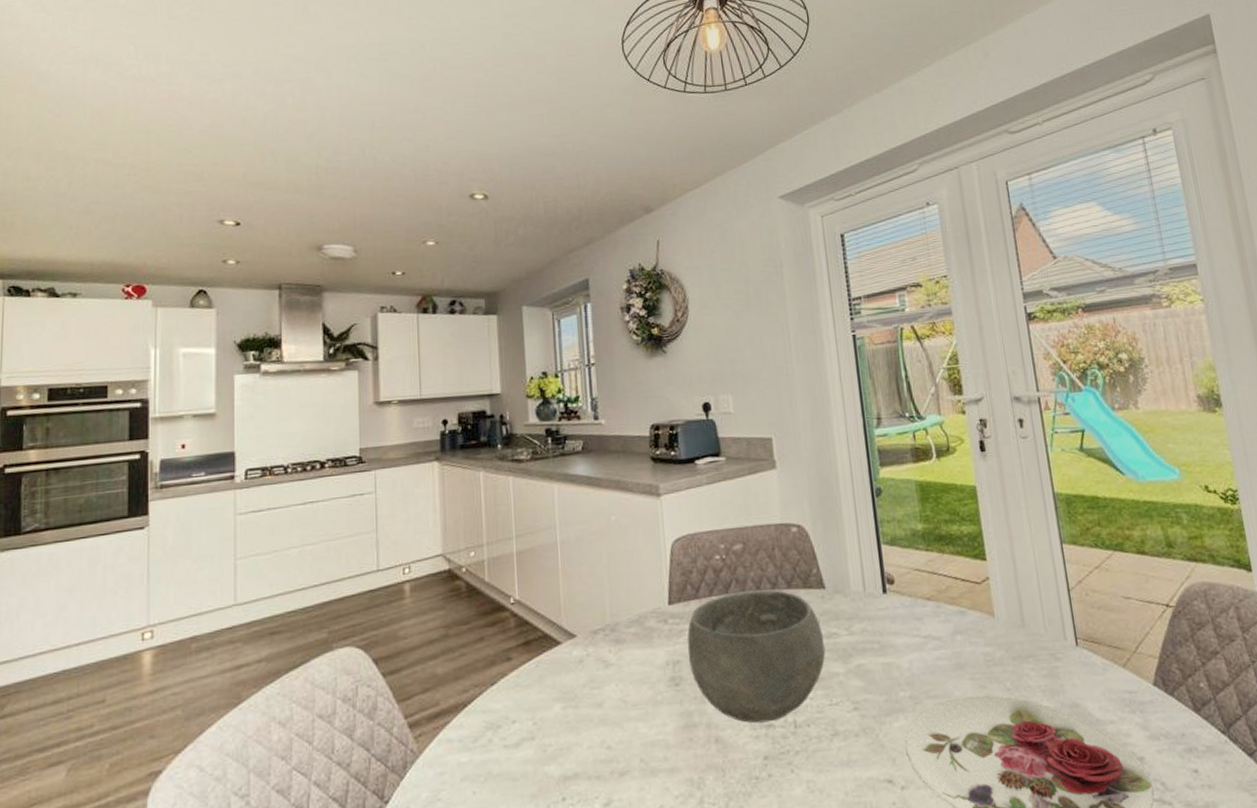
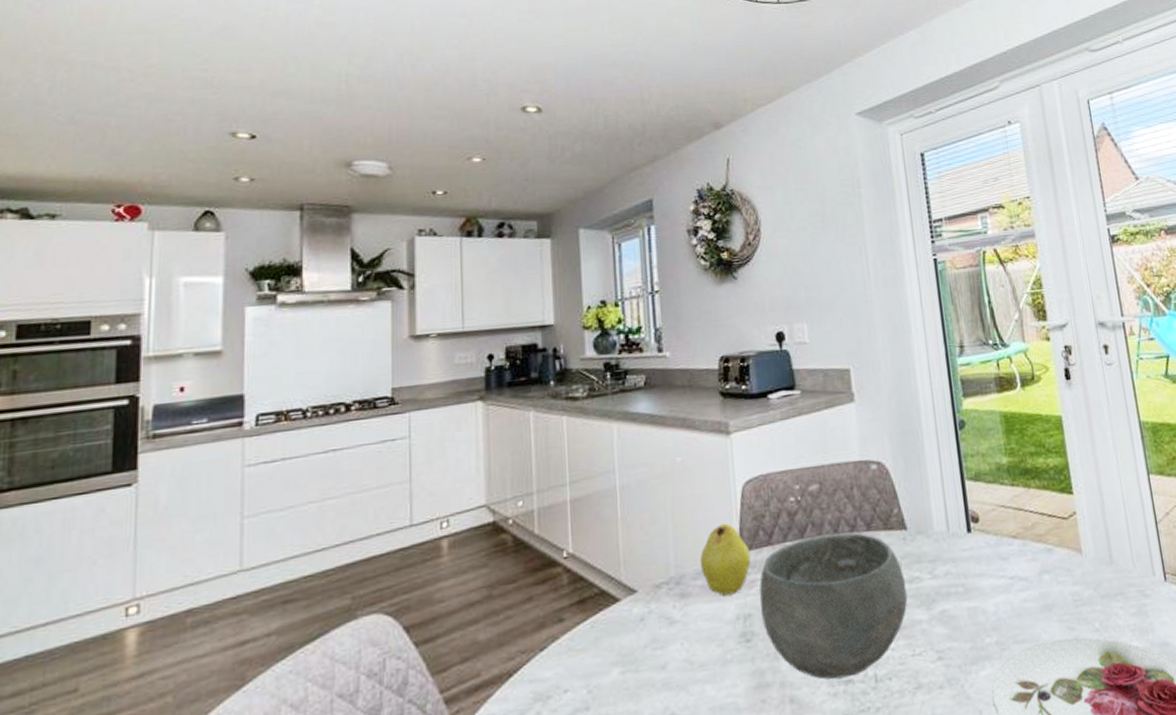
fruit: none [632,577,680,643] -> present [699,523,751,596]

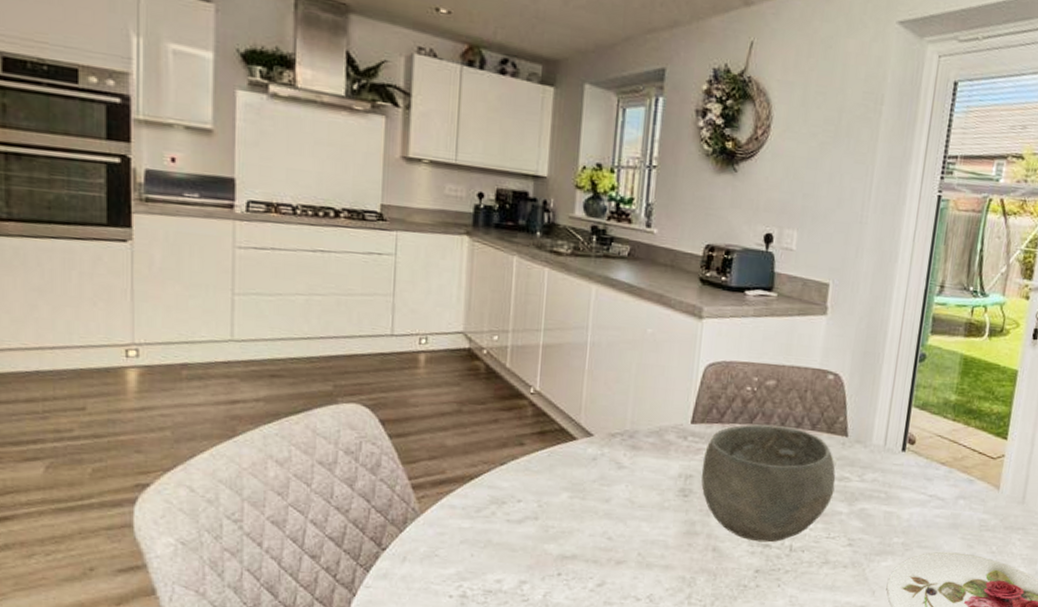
fruit: present [699,523,751,596] -> none [654,395,702,457]

